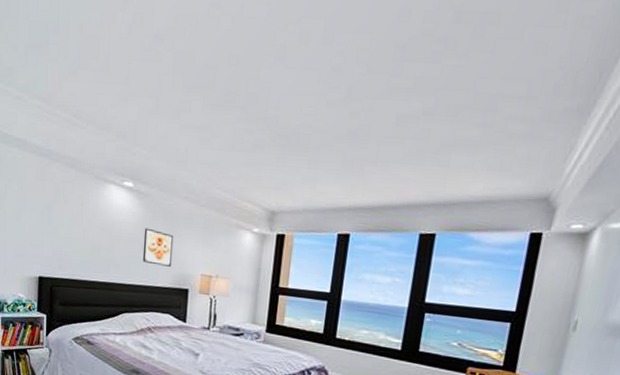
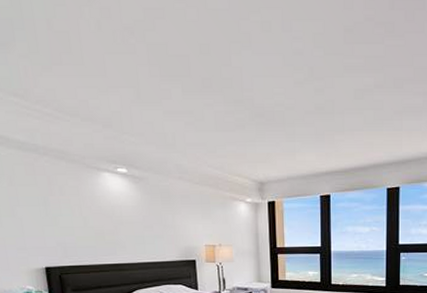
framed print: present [142,228,174,267] -> none [144,209,177,242]

